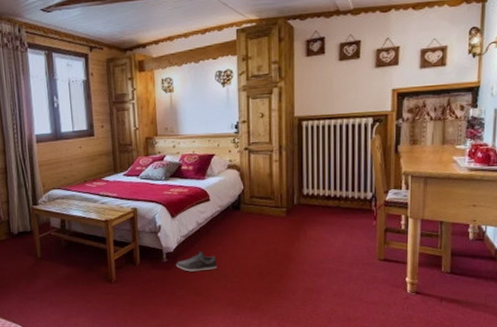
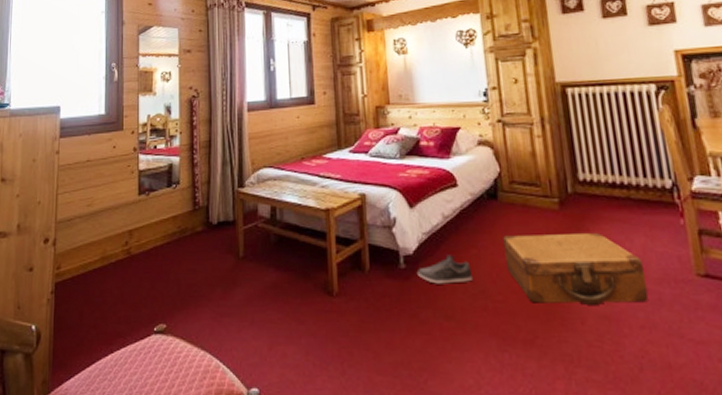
suitcase: none [242,232,342,282] -> present [503,232,649,305]

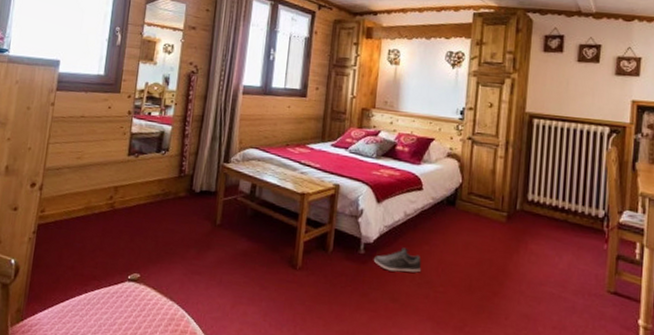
suitcase: present [503,232,649,305] -> none [451,238,567,308]

